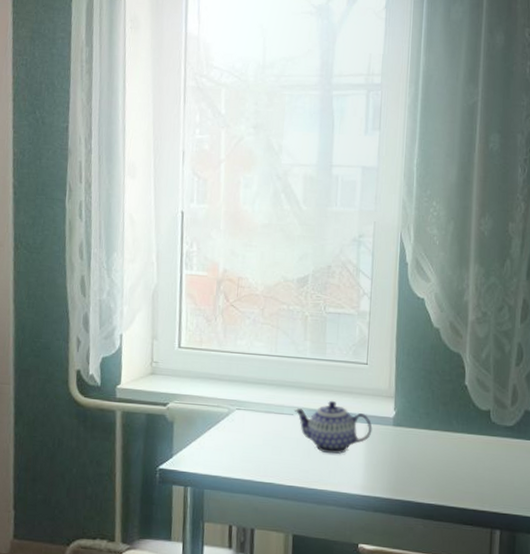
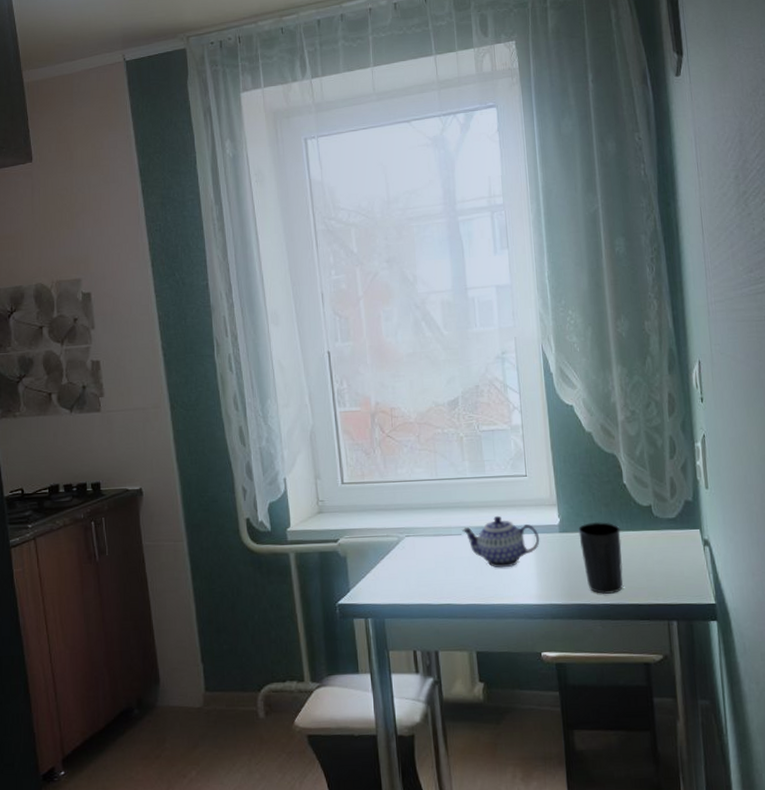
cup: none [412,419,455,494] -> present [578,521,624,594]

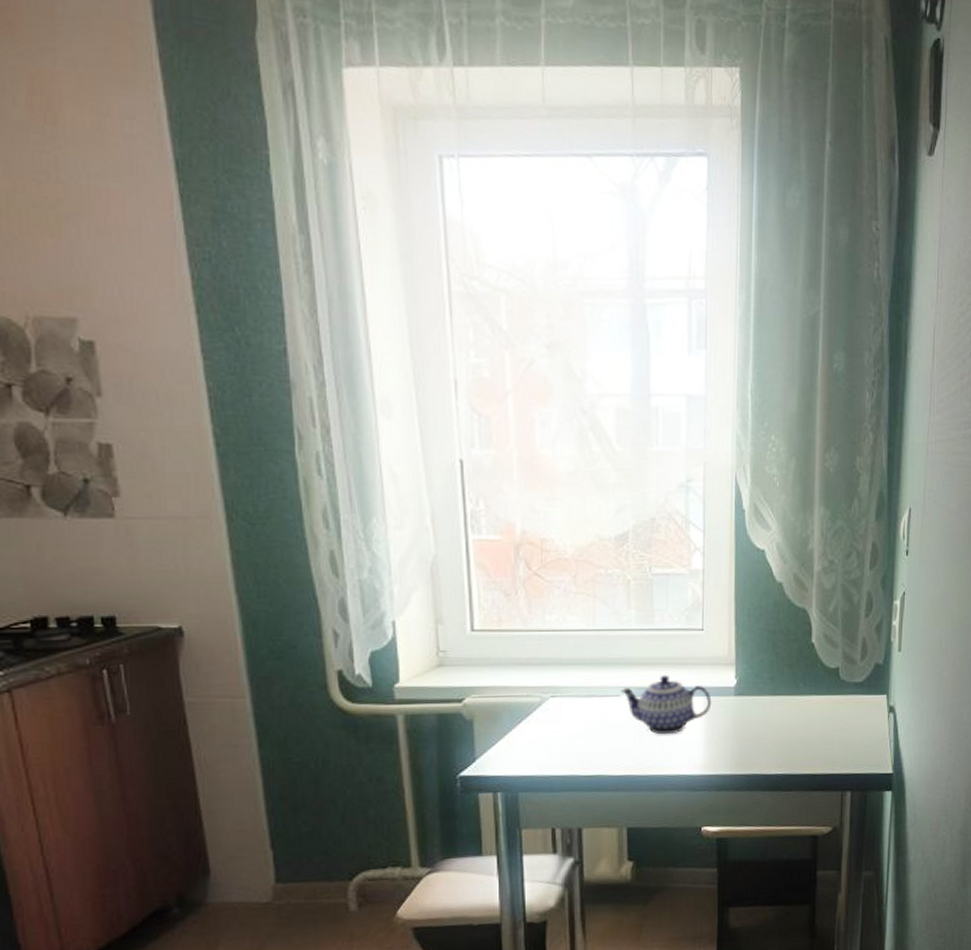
cup: present [578,521,624,594] -> none [756,684,802,764]

